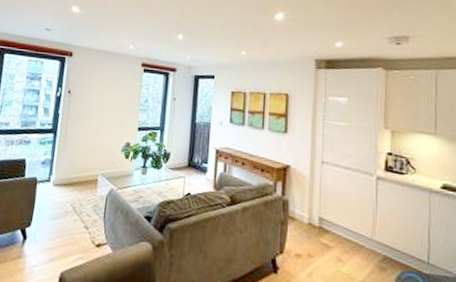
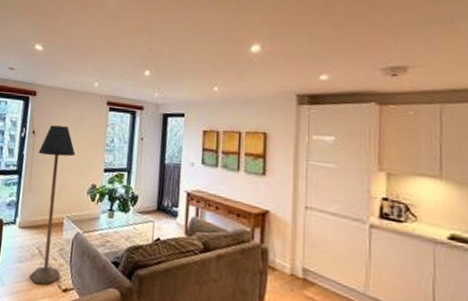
floor lamp: none [62,85,111,241] -> present [28,125,76,285]

